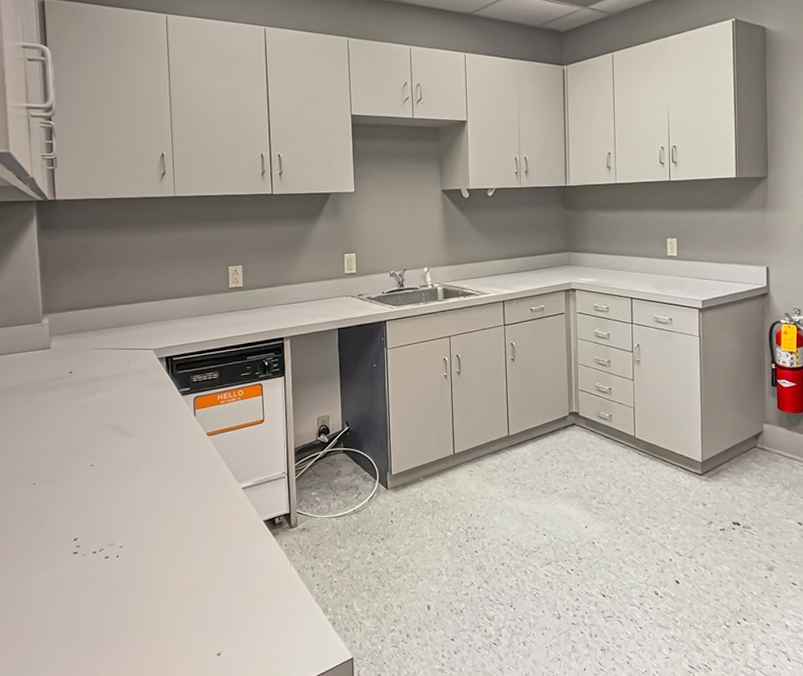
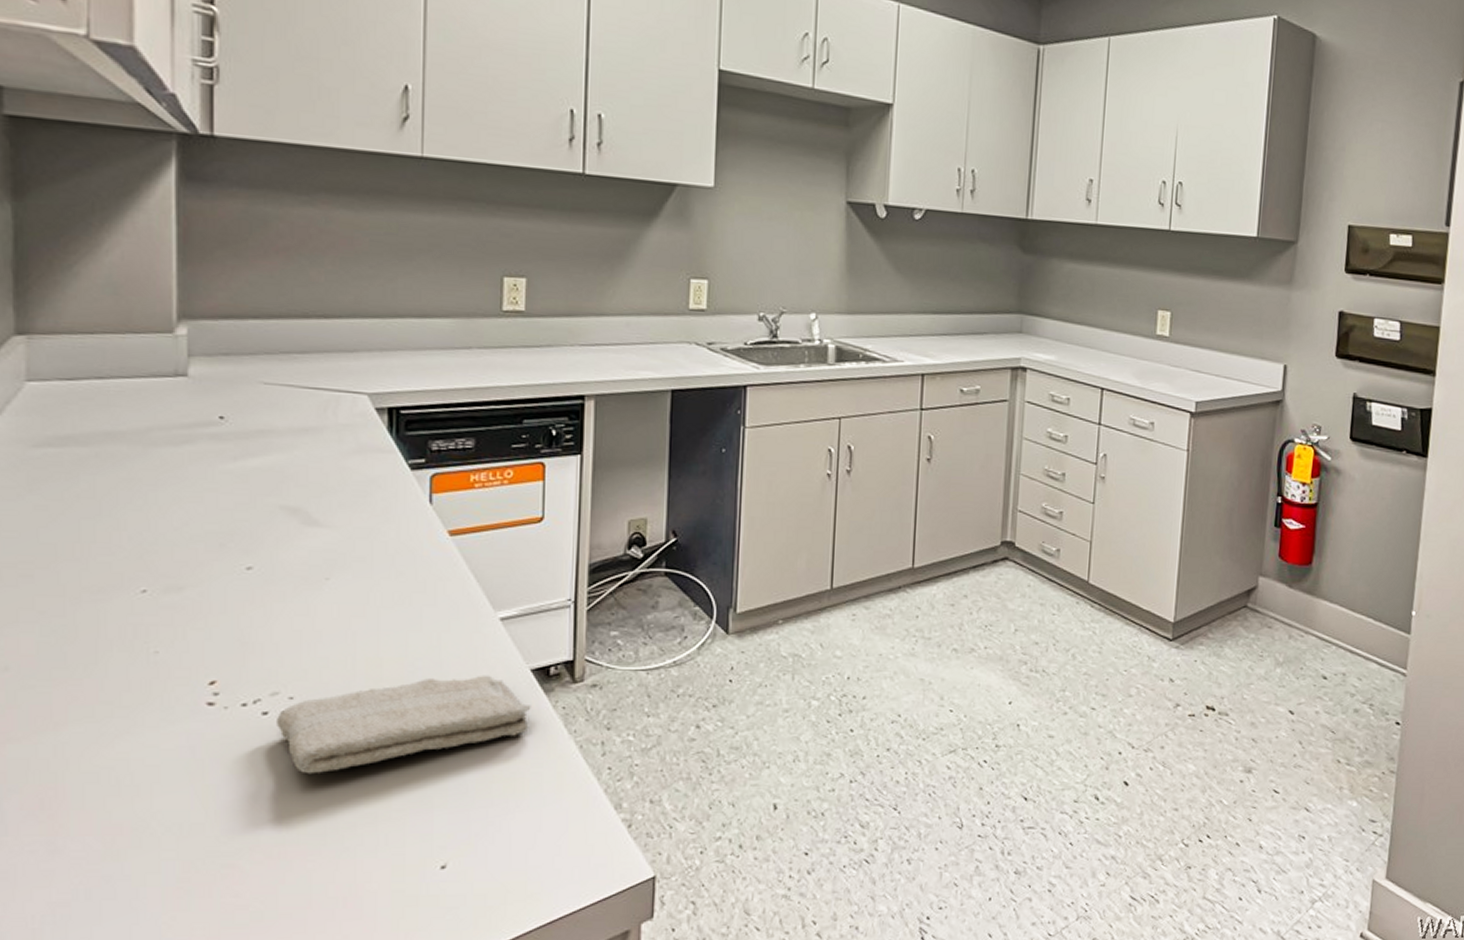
washcloth: none [114,526,266,596] -> present [277,675,531,774]

